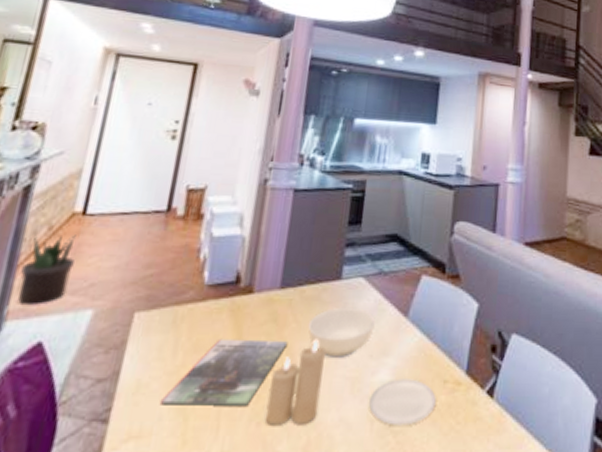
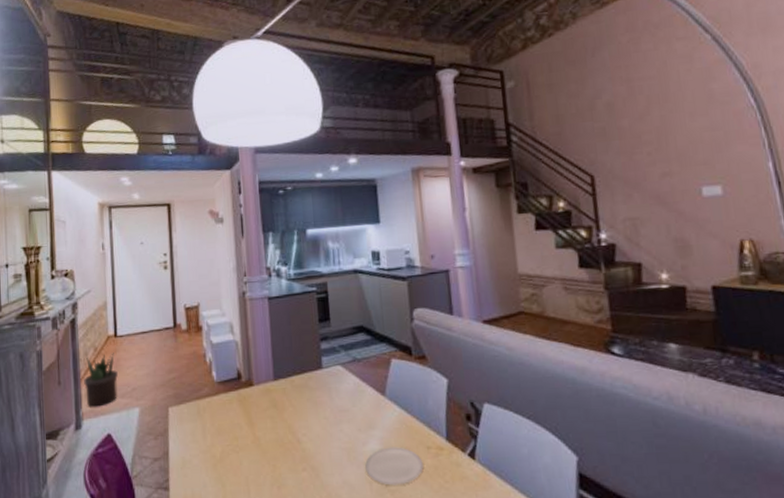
magazine: present [159,338,288,406] -> none [202,422,289,476]
candle: present [265,339,327,425] -> none [281,419,324,488]
bowl: present [308,307,375,358] -> none [302,390,358,433]

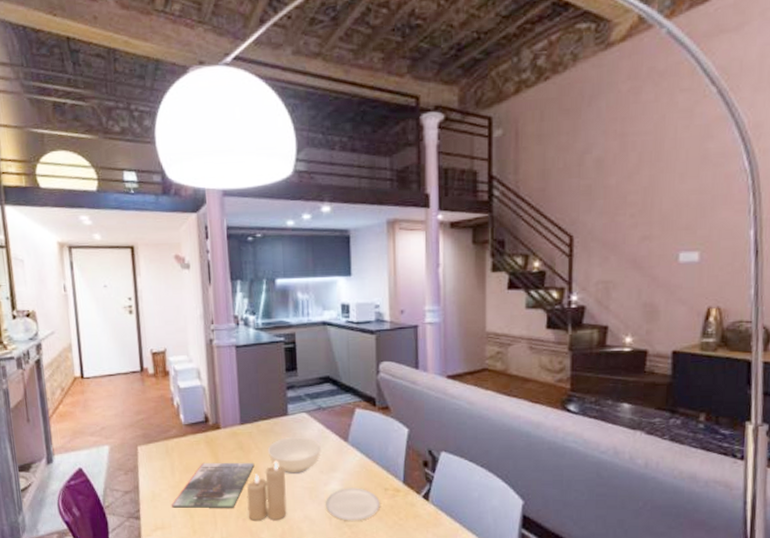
planter: present [84,353,118,407] -> none [52,393,87,443]
magazine: none [202,422,289,476] -> present [171,462,255,508]
candle: none [281,419,324,488] -> present [246,460,287,521]
bowl: none [302,390,358,433] -> present [267,436,321,474]

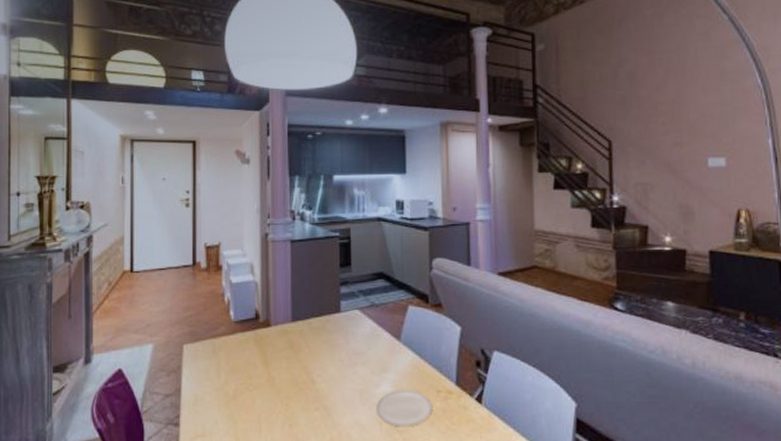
magazine: present [171,462,255,508] -> none [214,362,304,413]
candle: present [246,460,287,521] -> none [295,360,336,427]
bowl: present [267,436,321,474] -> none [318,334,373,374]

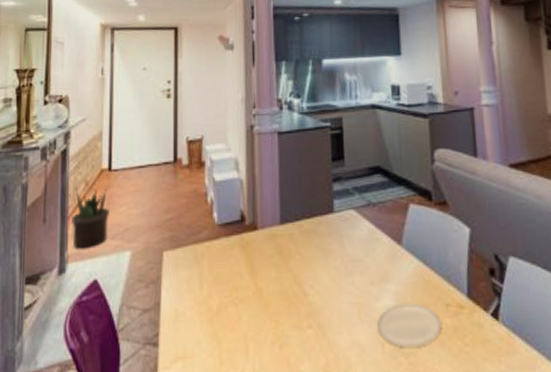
planter: none [96,288,132,342] -> present [72,188,109,249]

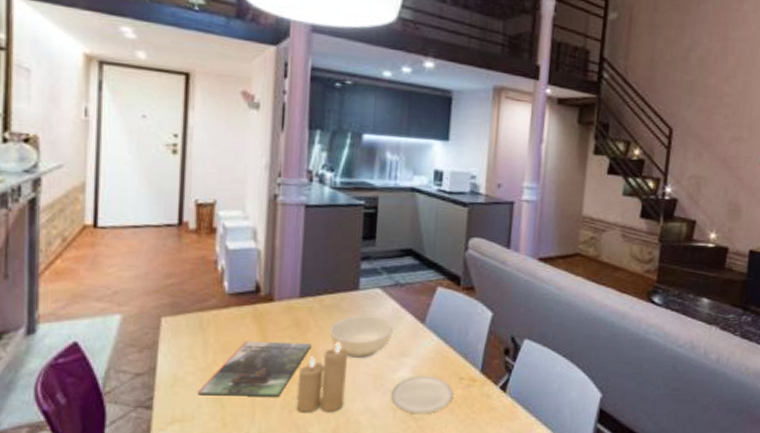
planter: present [72,188,109,249] -> none [44,246,94,310]
magazine: none [196,271,295,331] -> present [197,340,312,397]
candle: none [285,269,332,348] -> present [296,342,349,413]
bowl: none [310,238,371,285] -> present [329,314,394,358]

